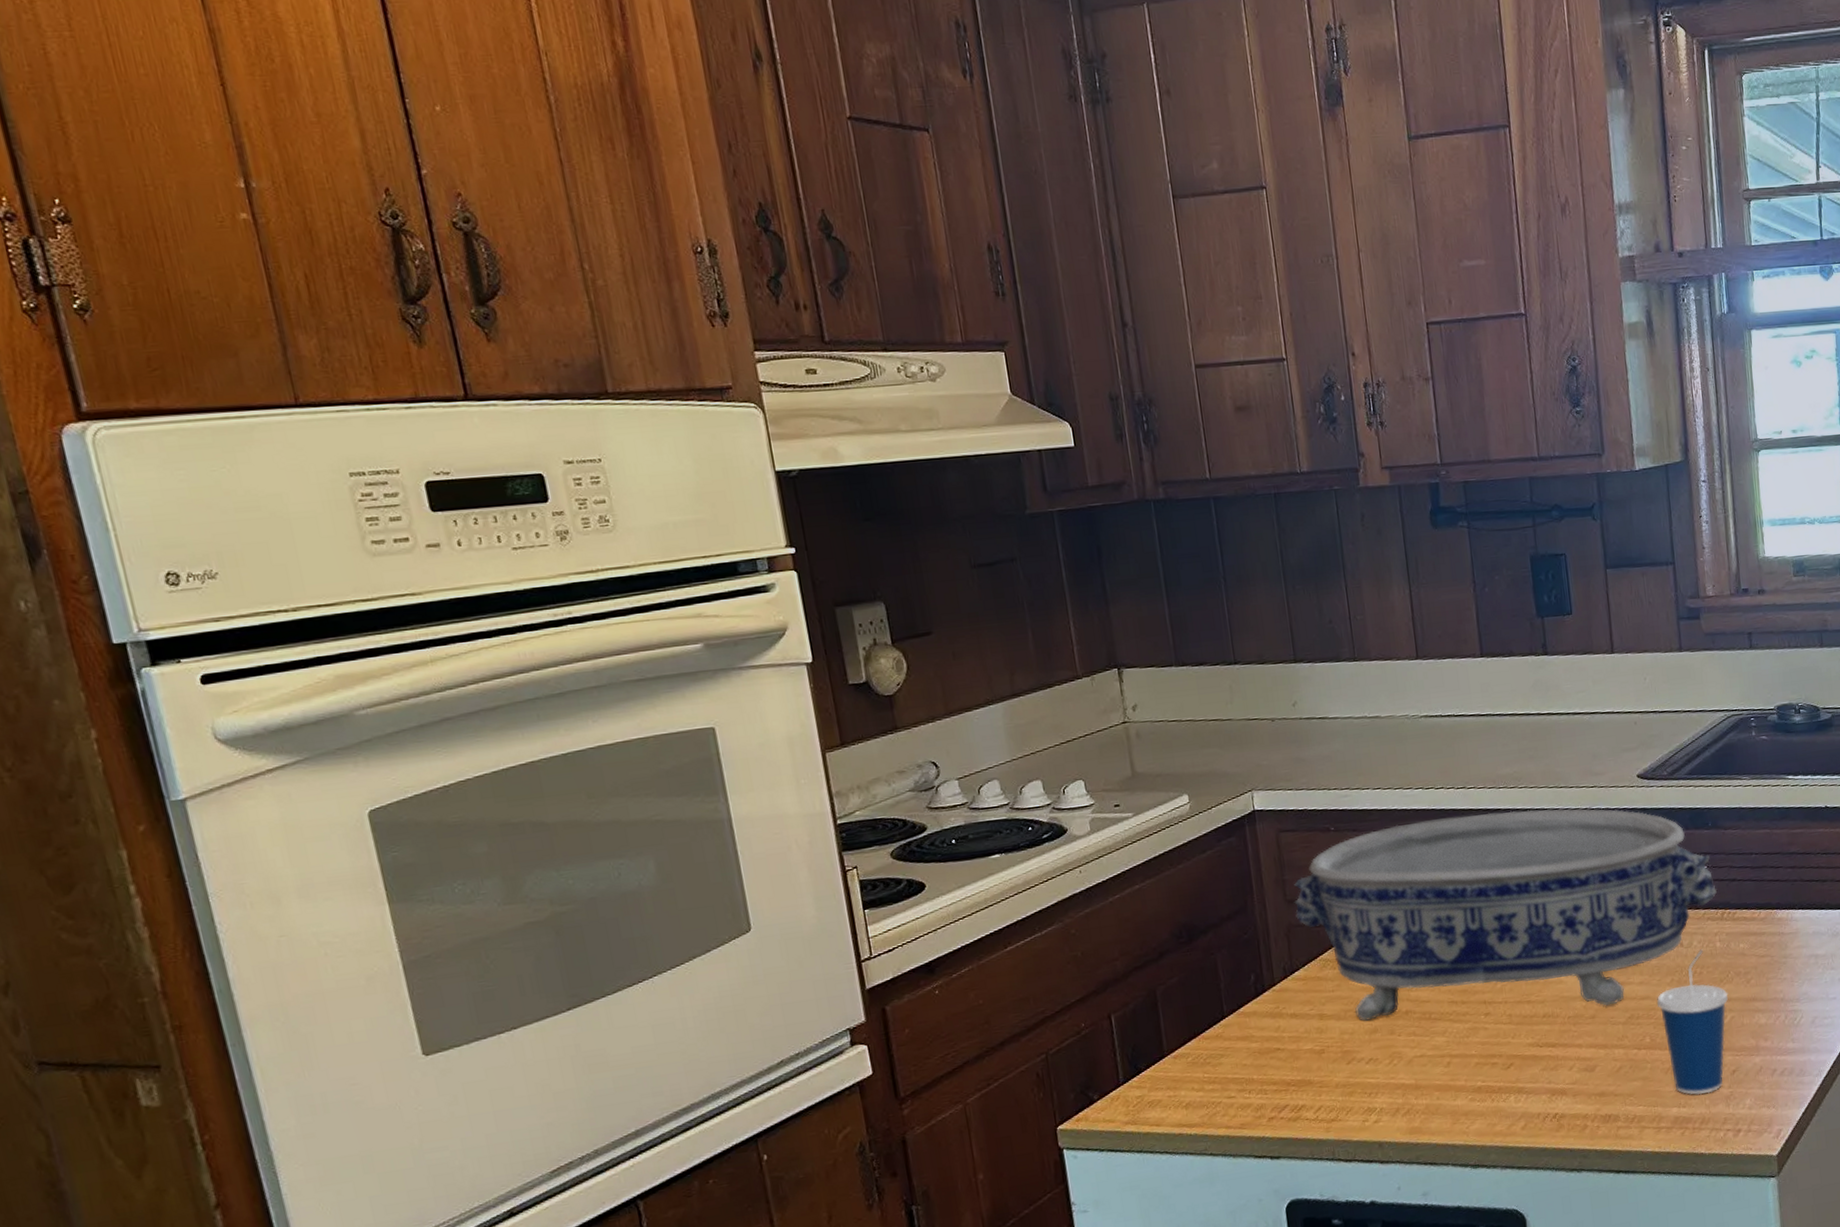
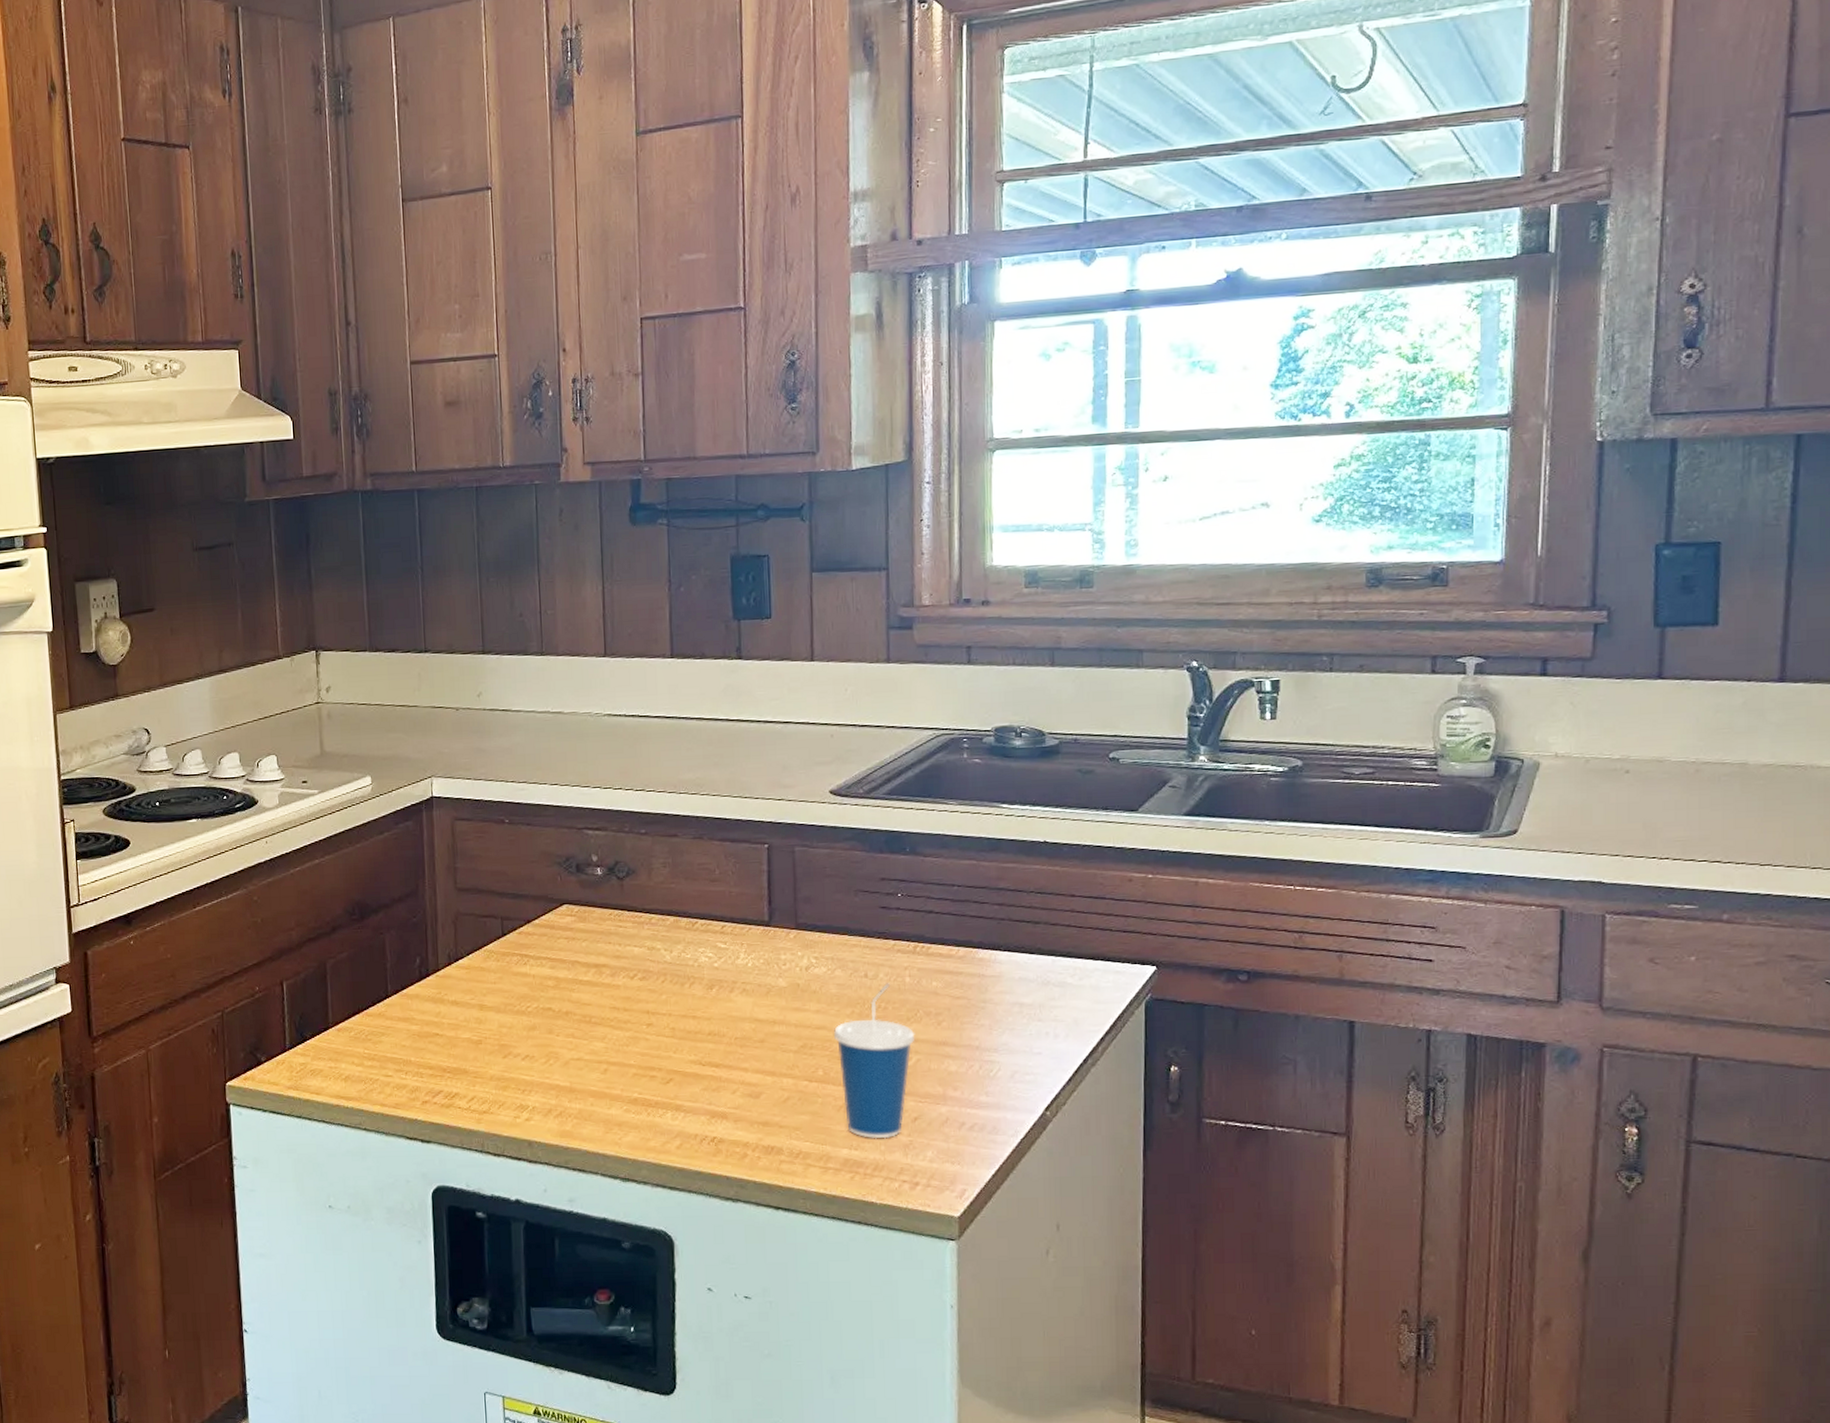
decorative bowl: present [1294,808,1717,1021] -> none [464,818,910,1031]

